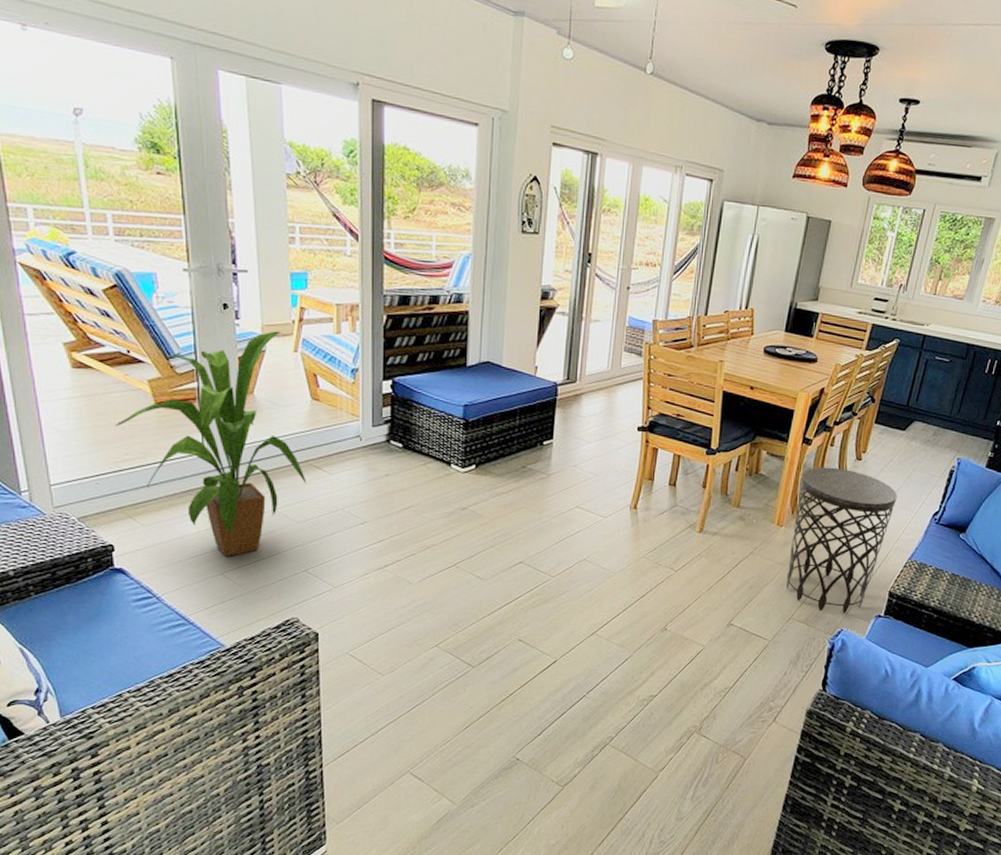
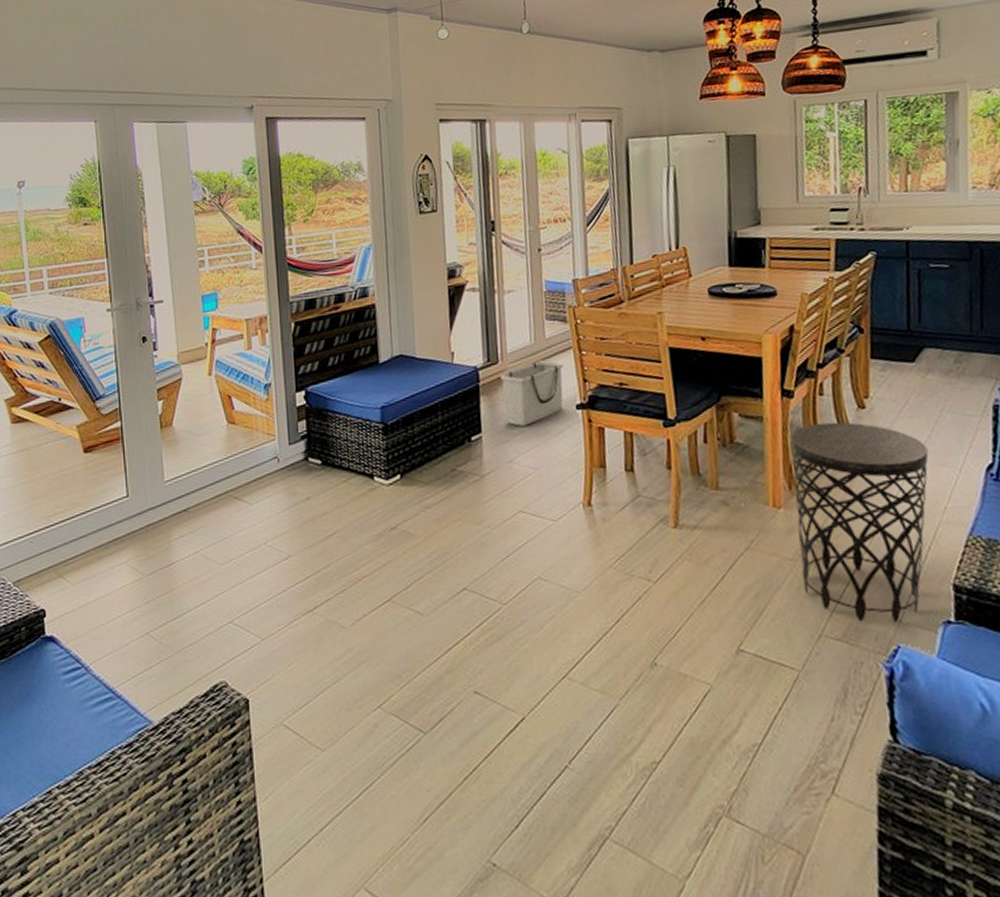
house plant: present [114,331,307,556] -> none [46,356,228,612]
storage bin: none [575,385,633,439] -> present [500,360,564,427]

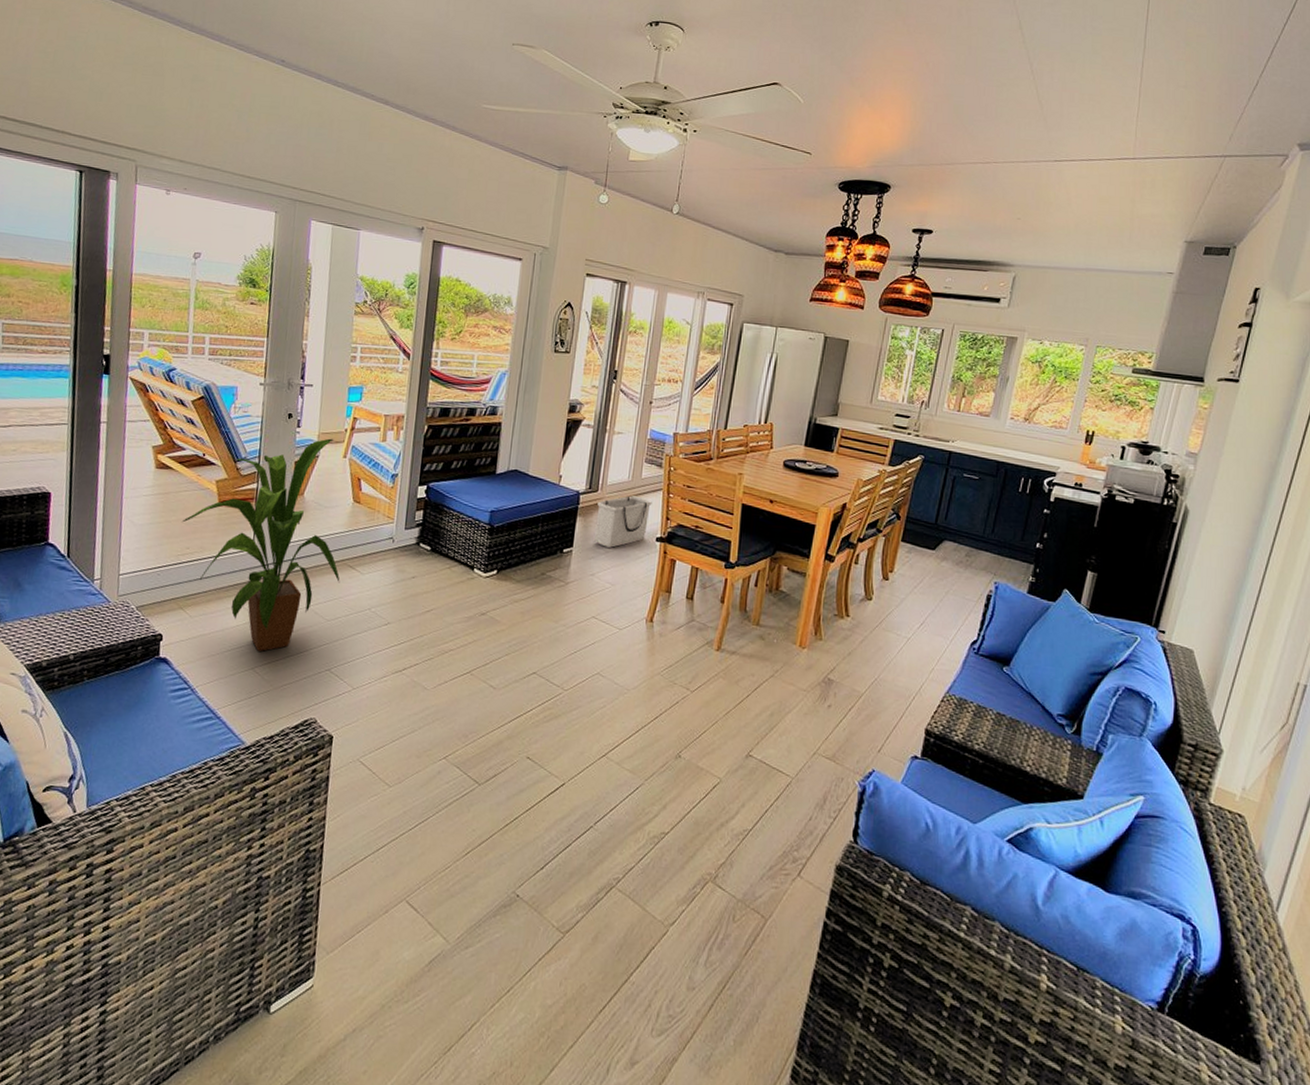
house plant: none [46,356,228,612] -> present [181,438,340,652]
side table: present [791,422,929,622] -> none [809,585,929,752]

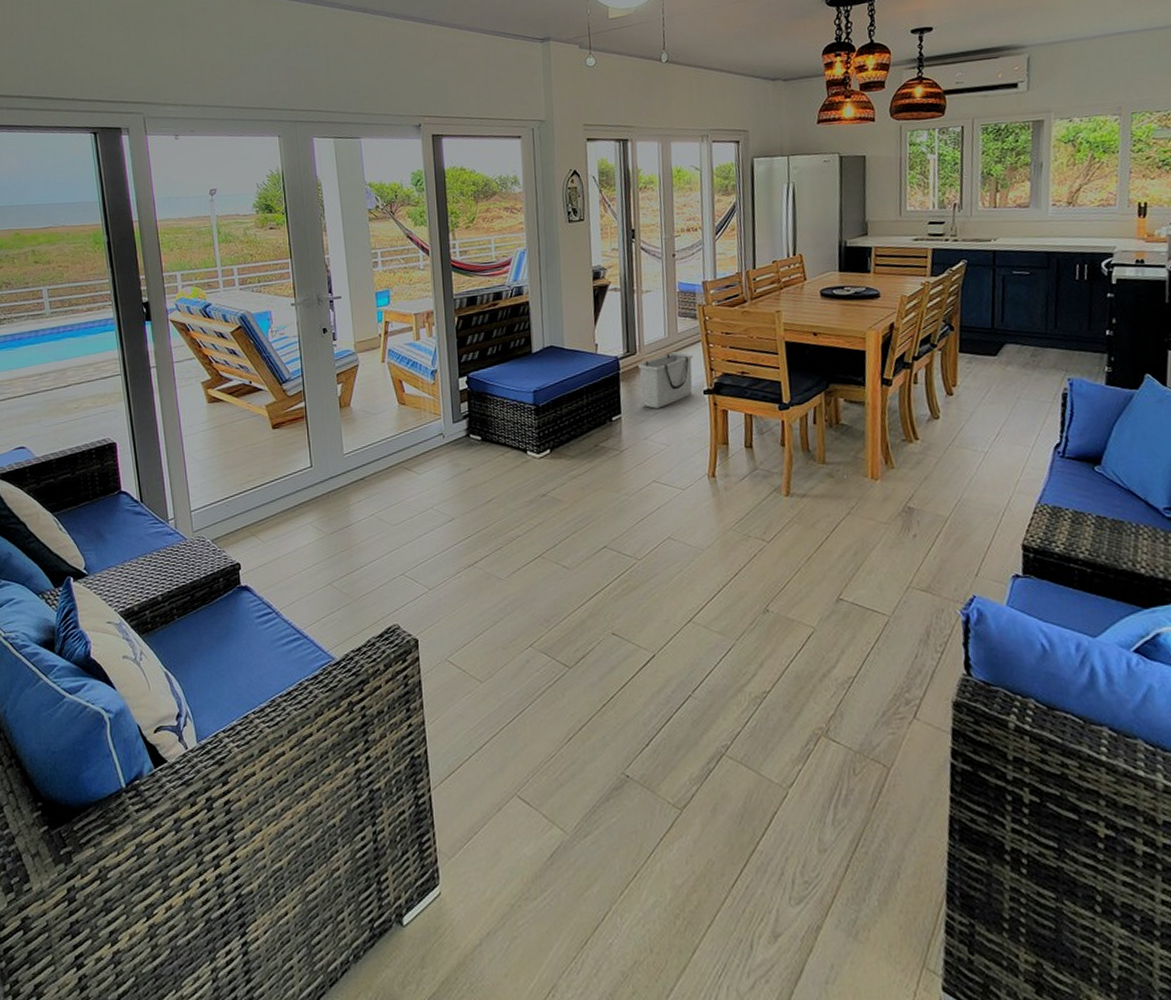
house plant: present [181,438,340,652] -> none [240,345,399,566]

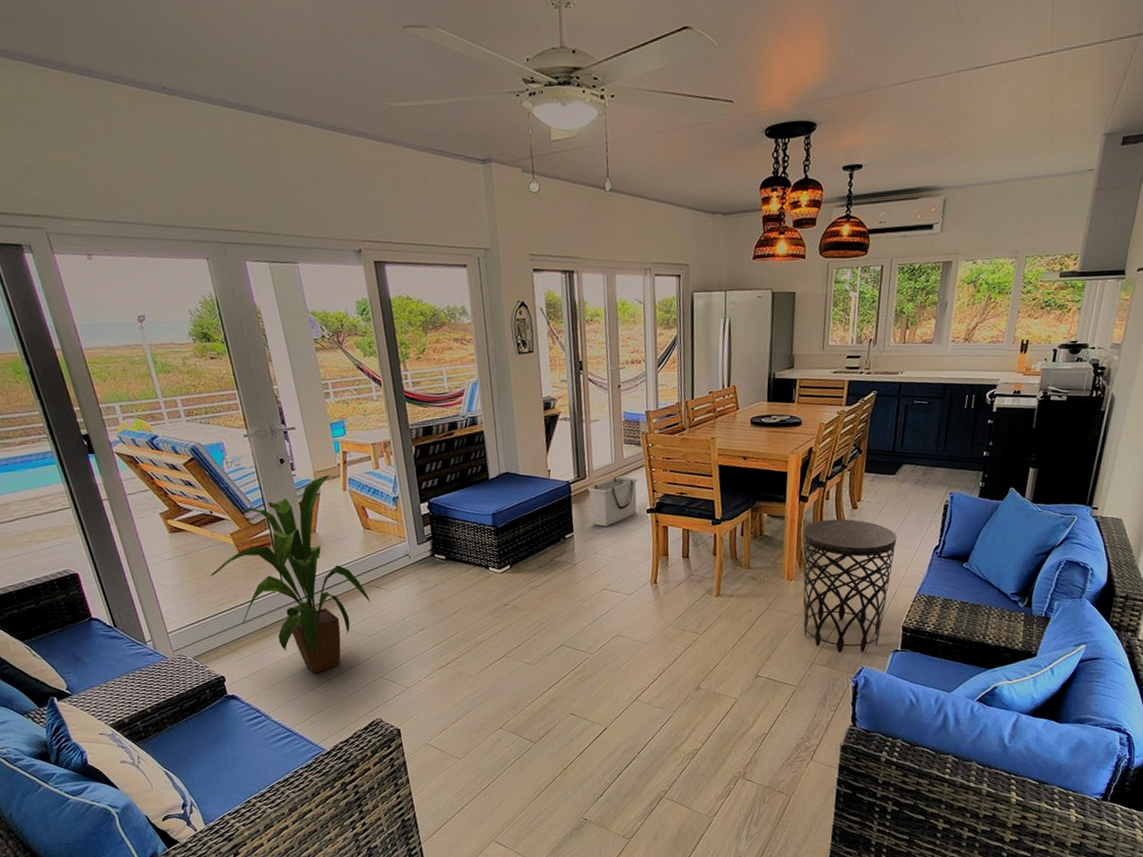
house plant: none [240,345,399,566] -> present [209,475,371,674]
side table: none [888,406,1006,576] -> present [803,519,897,654]

